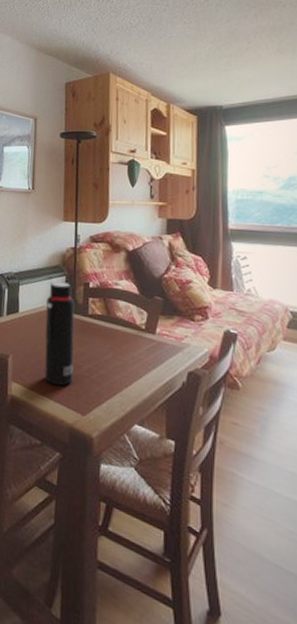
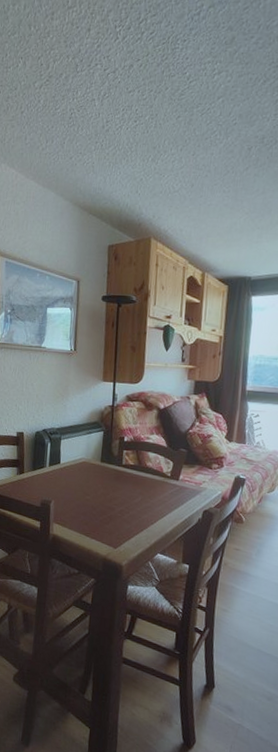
water bottle: present [44,282,75,386] -> none [82,436,111,525]

